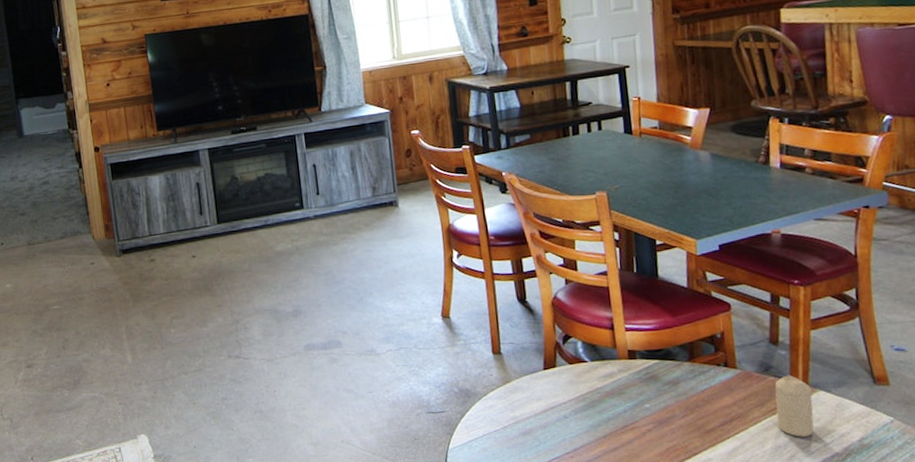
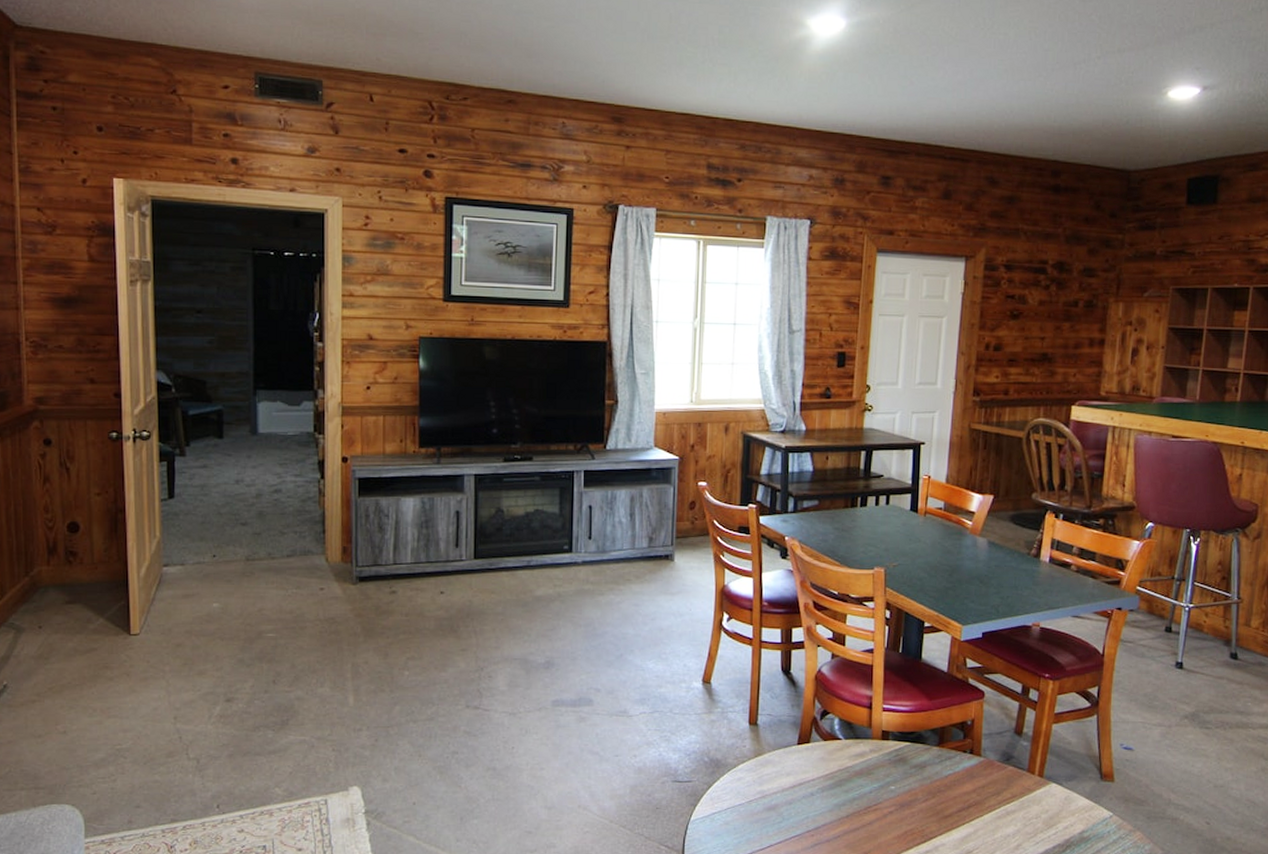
candle: present [774,375,814,437] -> none [1010,766,1045,827]

